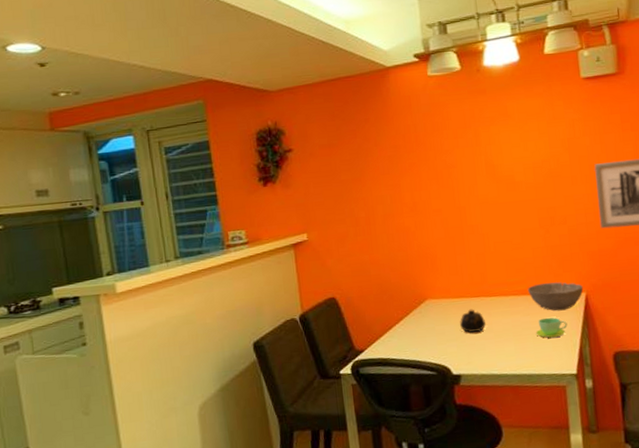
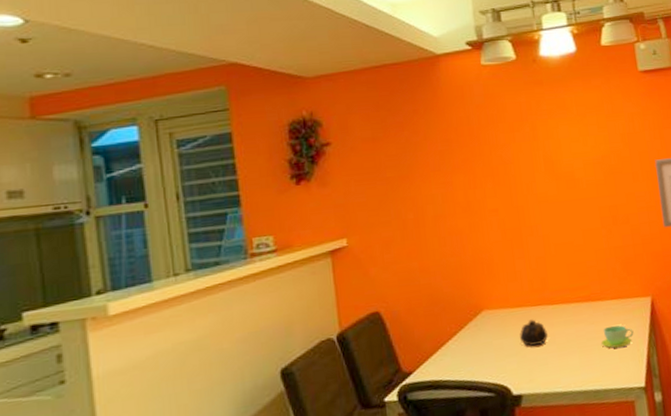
bowl: present [527,282,584,311] -> none [591,286,649,318]

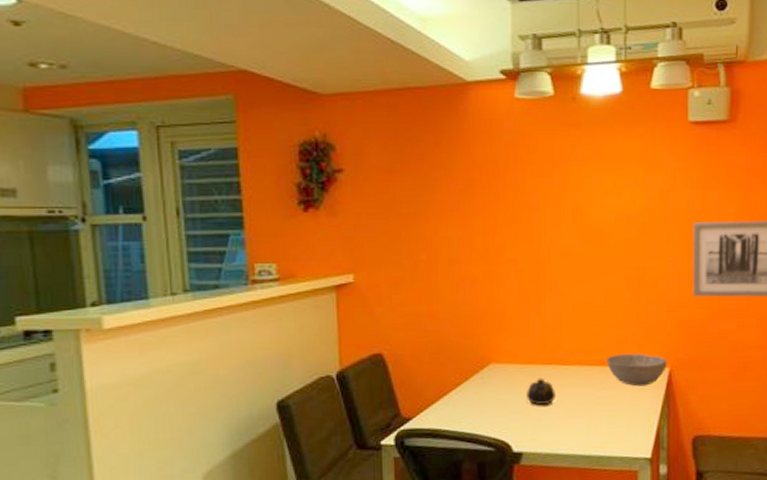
bowl: none [591,286,649,318] -> present [606,354,668,387]
cup: present [600,325,634,349] -> none [610,392,646,416]

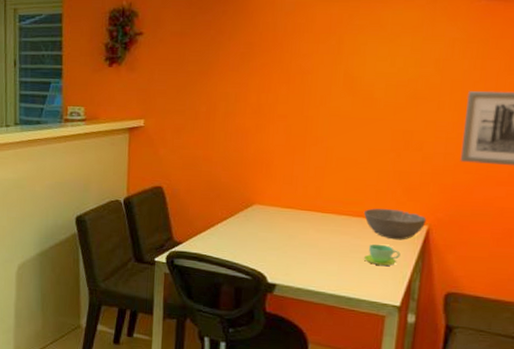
teapot: present [527,378,555,405] -> none [284,221,312,245]
cup: none [610,392,646,416] -> present [363,243,401,266]

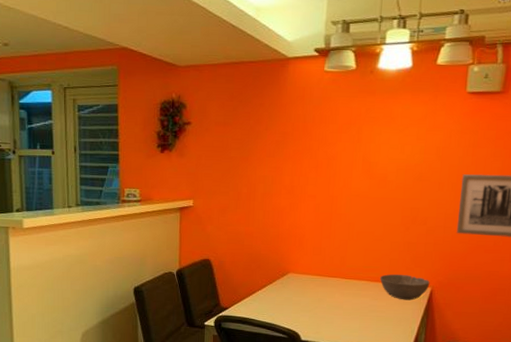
cup: present [363,243,401,266] -> none [380,304,410,322]

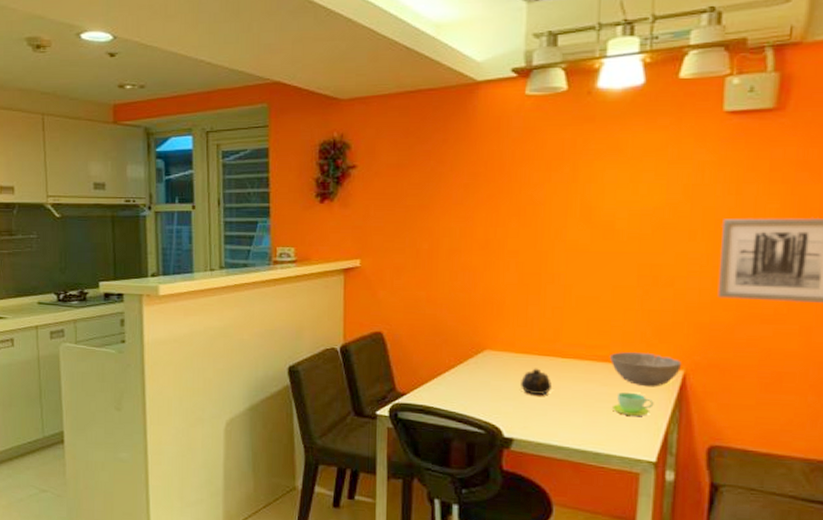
teapot: none [315,287,338,307] -> present [521,368,552,395]
cup: none [380,304,410,322] -> present [611,391,654,416]

